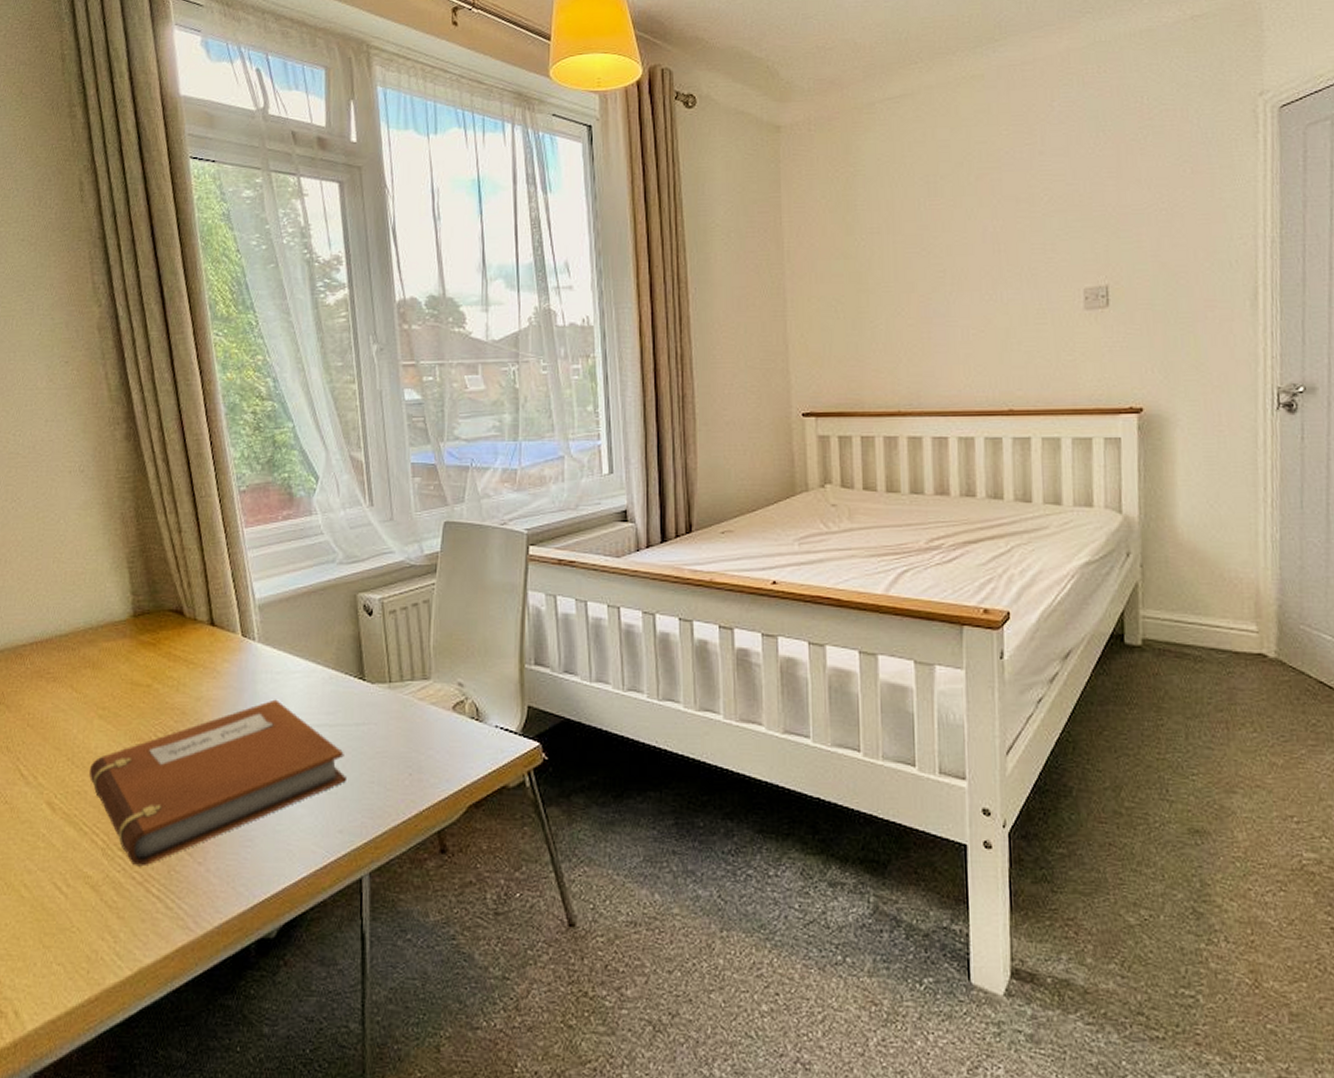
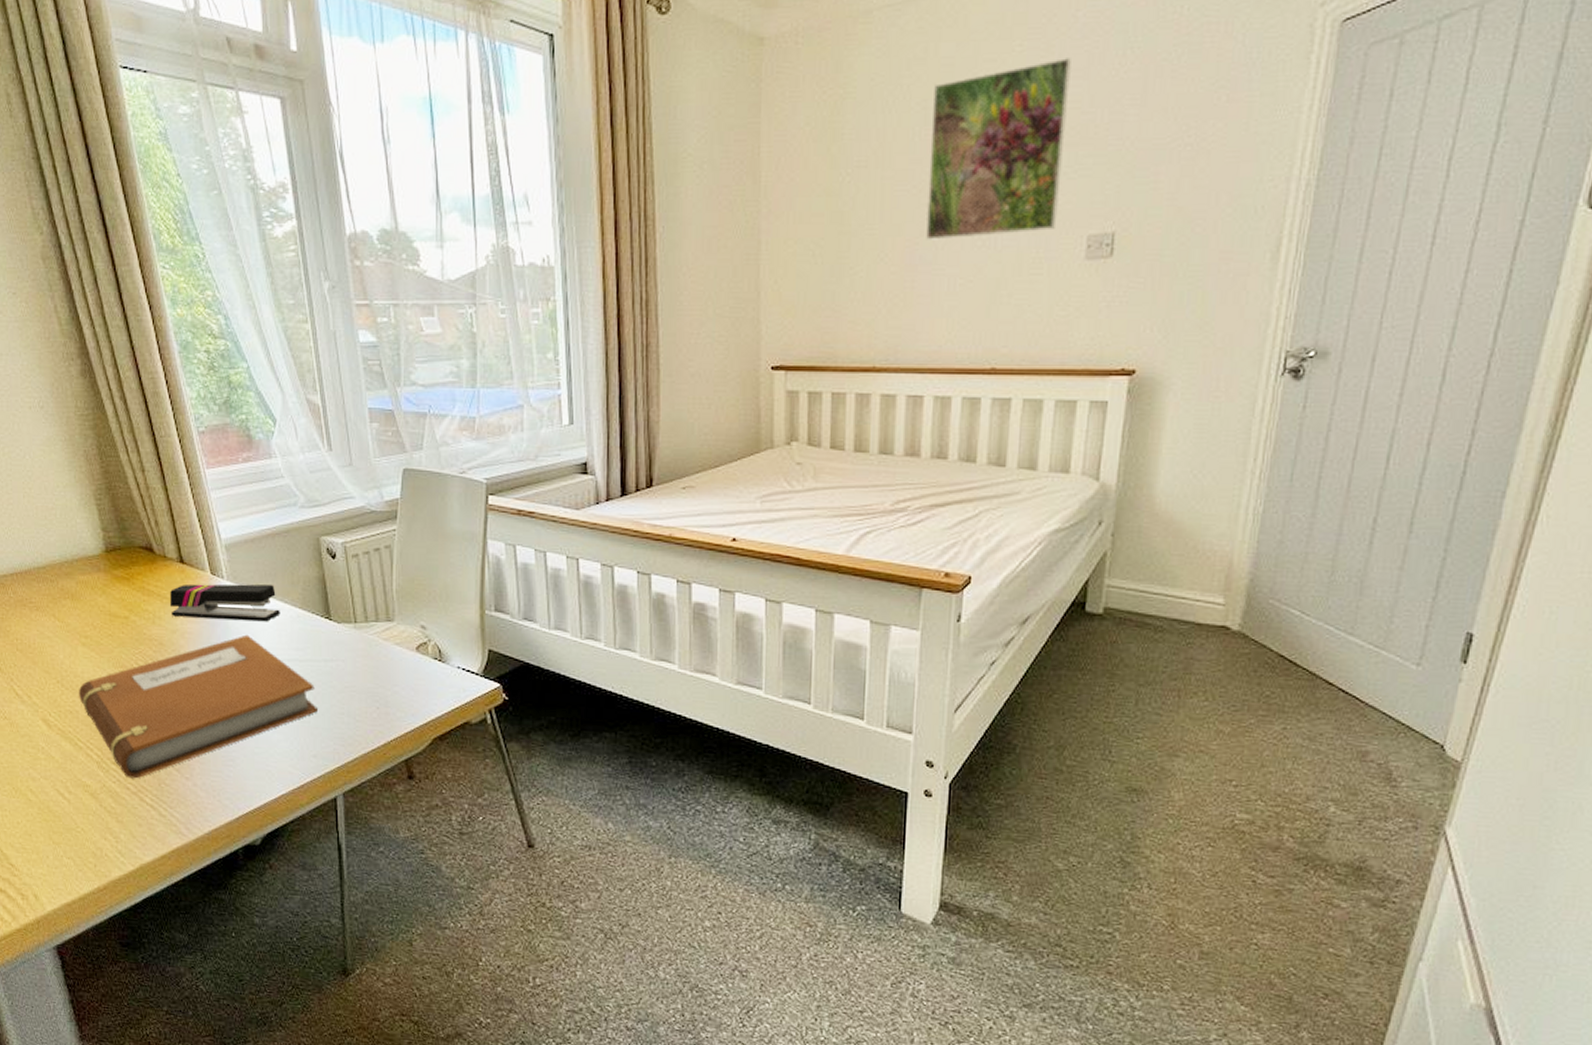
stapler: none [196,644,312,685] -> present [170,584,280,622]
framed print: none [934,139,1055,296] -> present [925,58,1072,240]

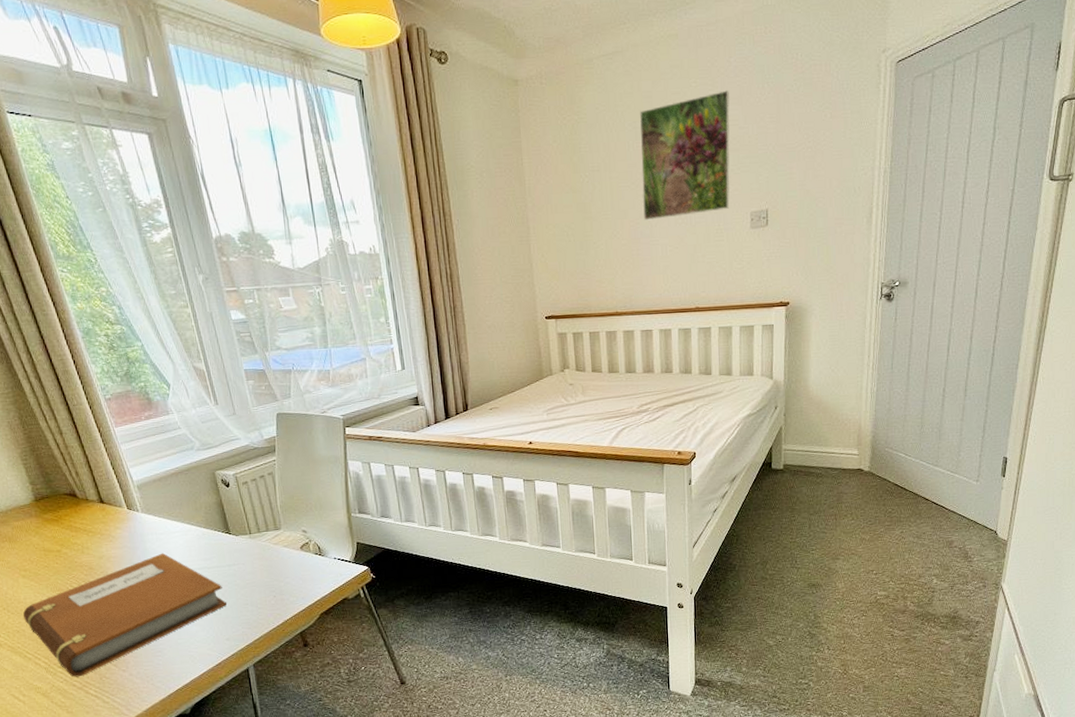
stapler: present [170,584,280,622] -> none [94,511,189,546]

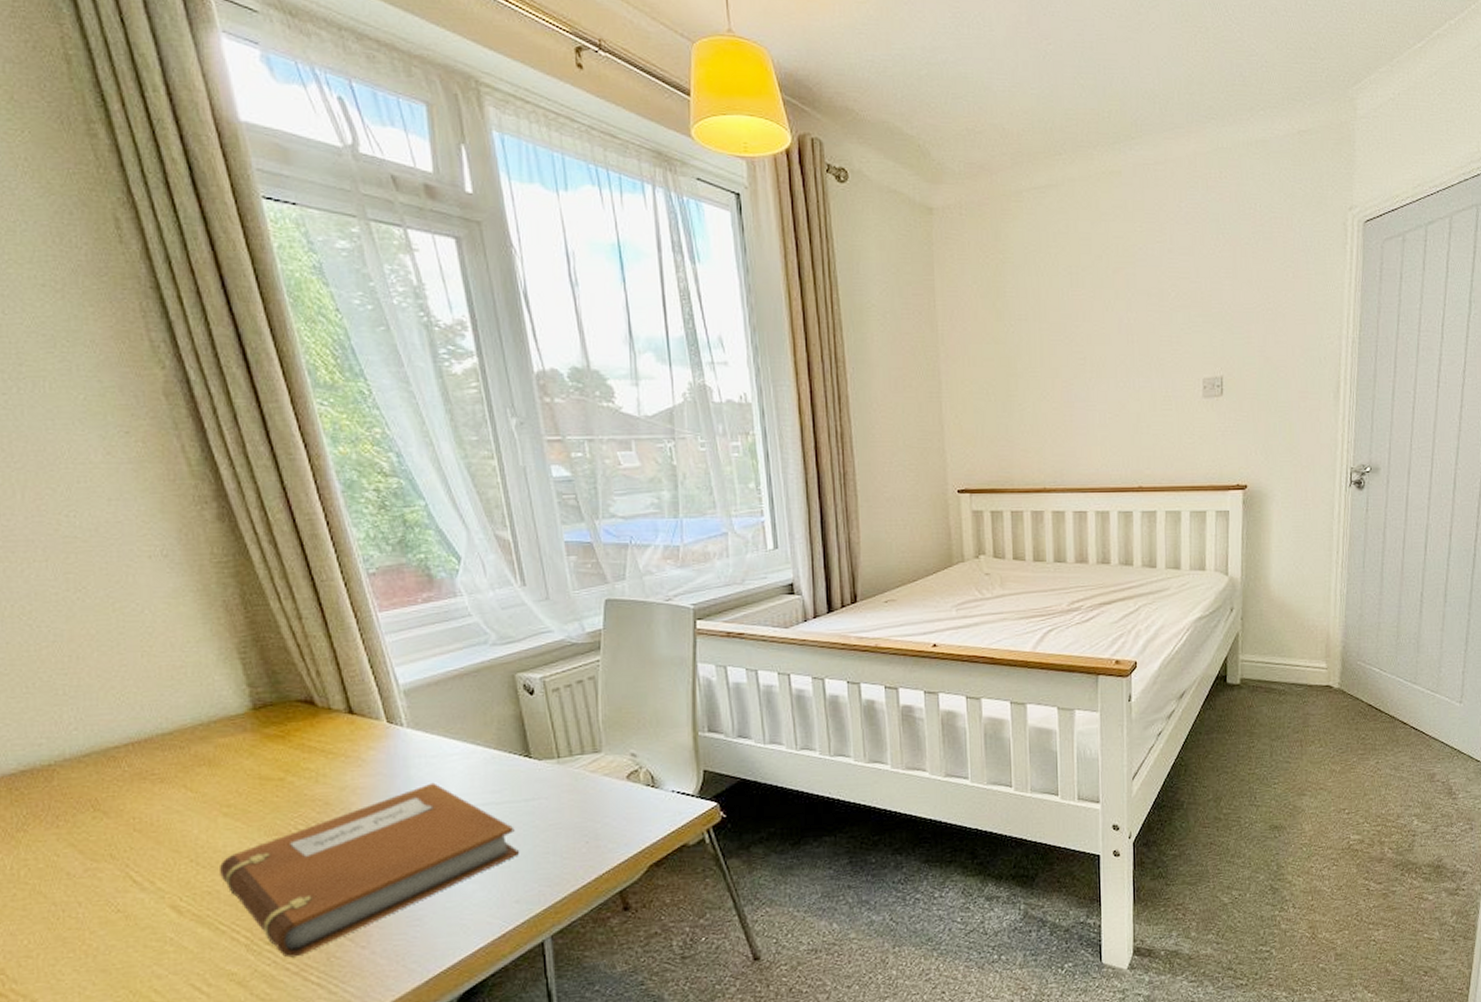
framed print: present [640,90,730,221] -> none [1076,238,1181,382]

